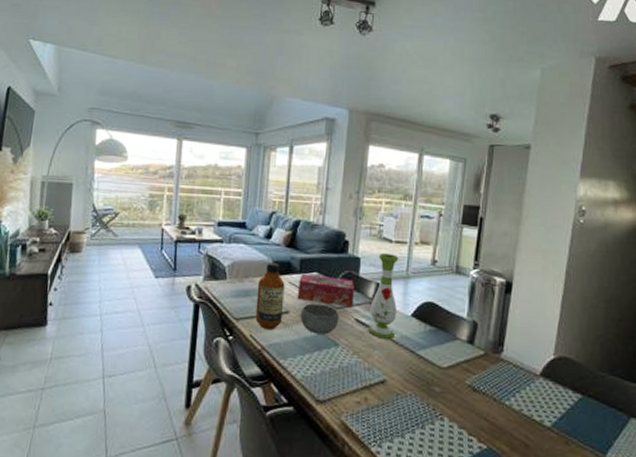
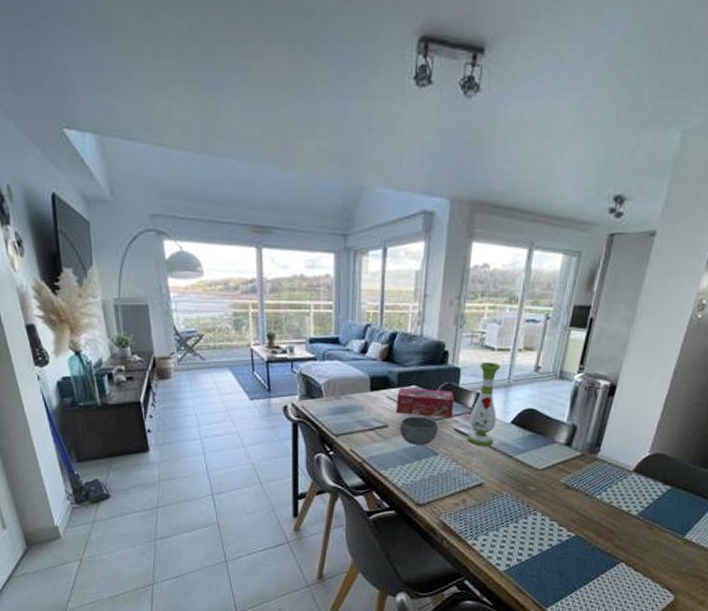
bottle: present [255,263,285,330] -> none [355,378,383,443]

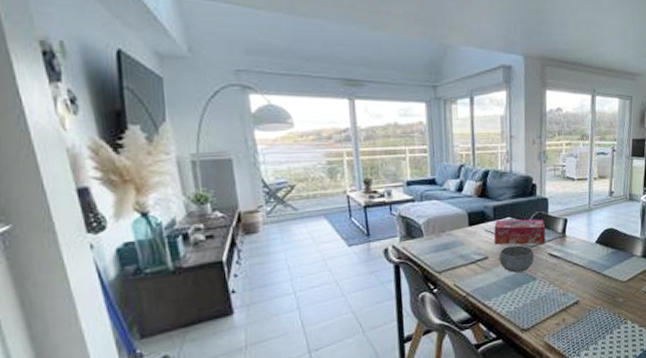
vase: present [467,362,501,446] -> none [560,191,583,267]

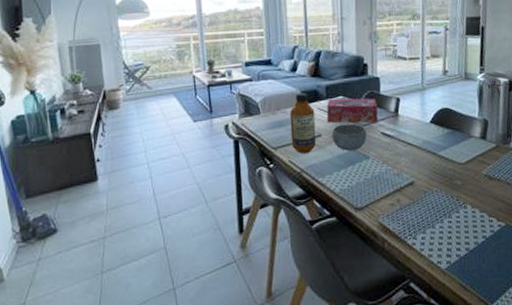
bottle: none [455,214,483,277] -> present [289,93,317,153]

